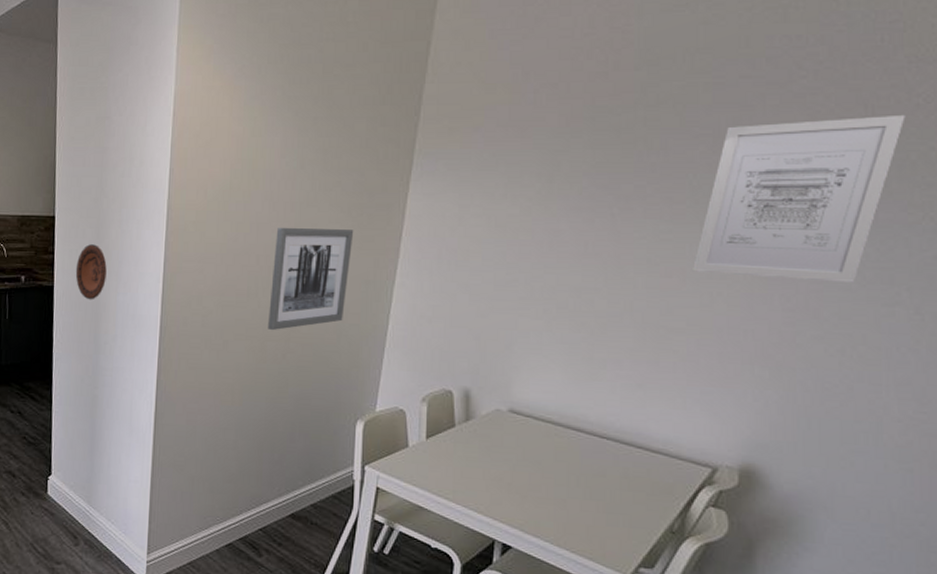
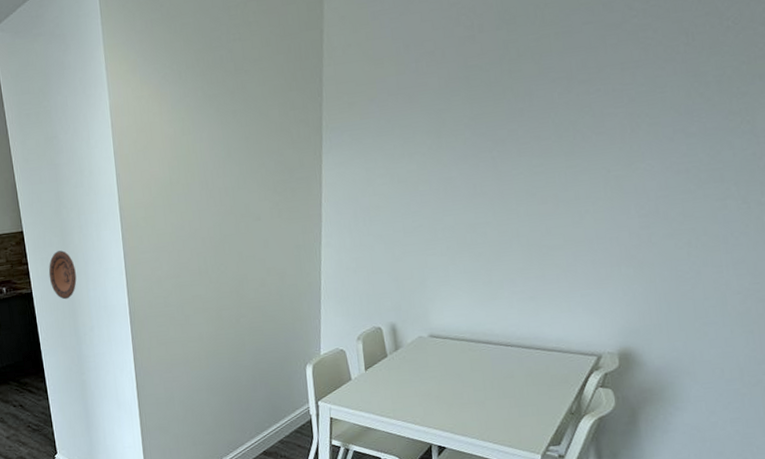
wall art: present [268,227,354,331] -> none [215,204,283,301]
wall art: present [693,114,905,283] -> none [563,37,720,196]

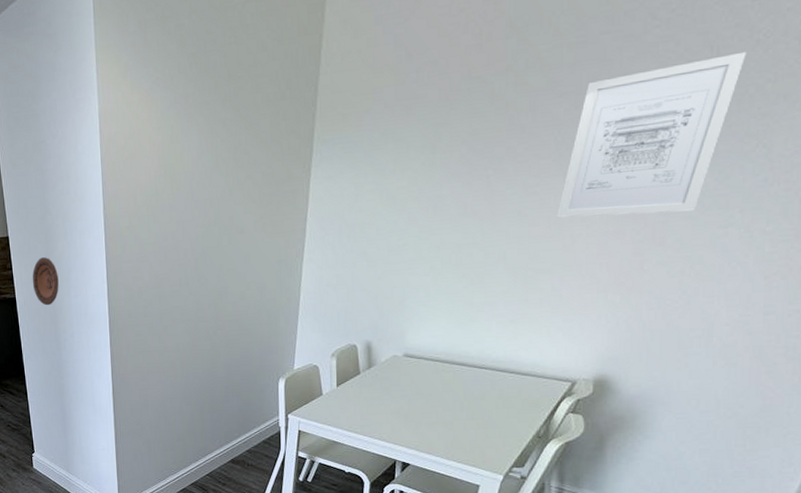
wall art: none [563,37,720,196] -> present [557,51,747,218]

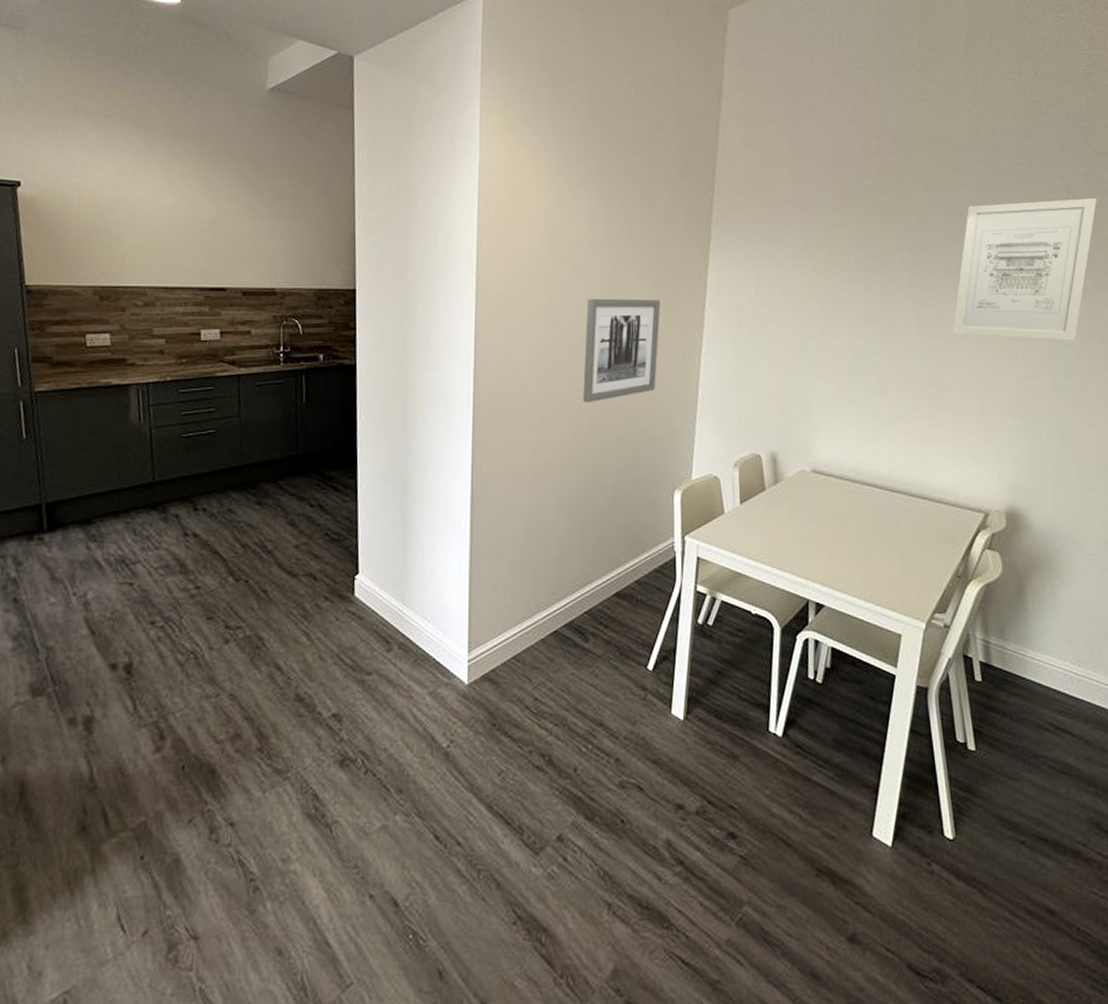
decorative plate: present [32,257,59,306] -> none [380,319,414,378]
wall art: none [198,217,266,313] -> present [583,298,661,404]

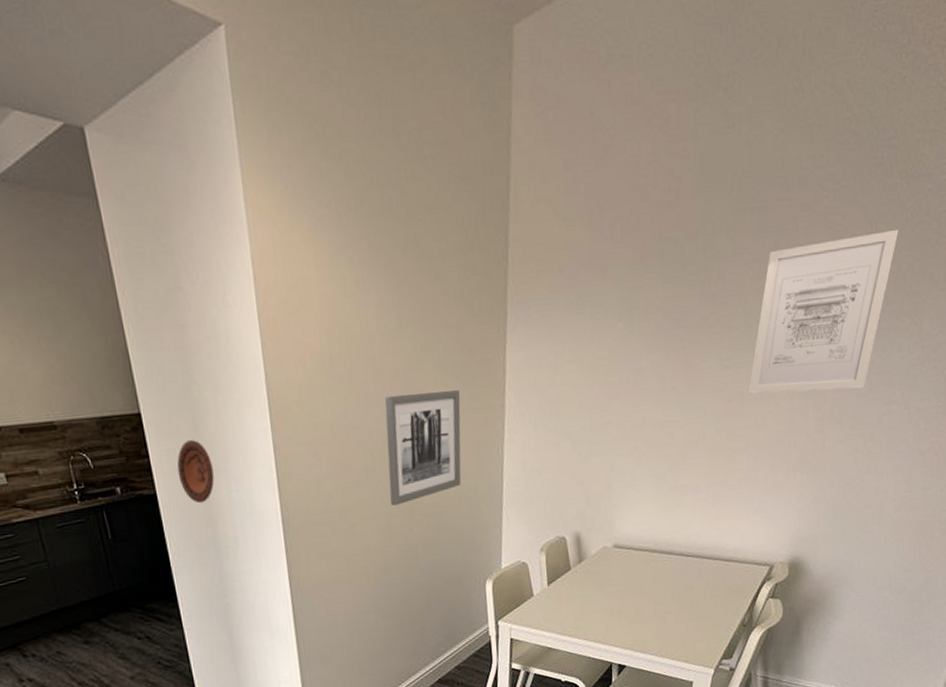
decorative plate: none [380,319,414,378] -> present [177,440,215,504]

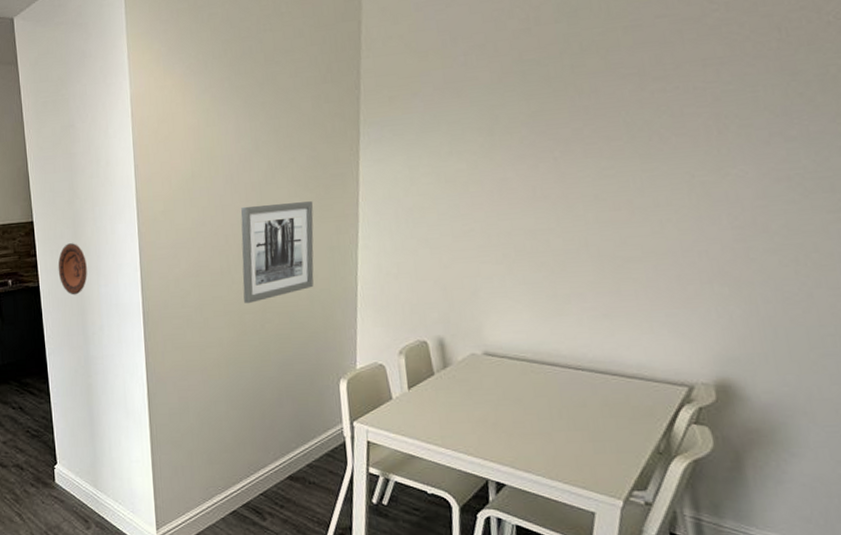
wall art: present [749,229,899,394] -> none [638,32,820,202]

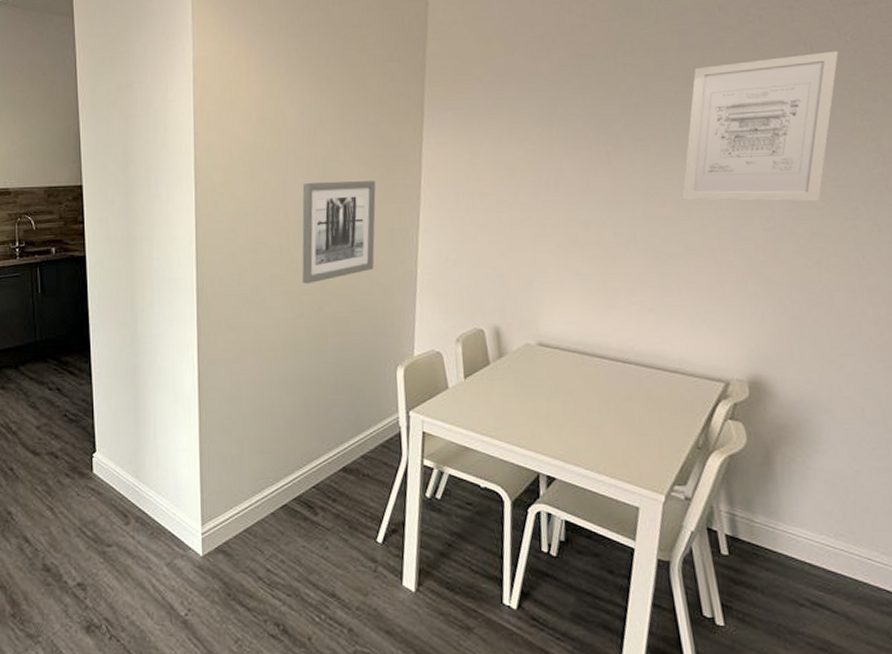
decorative plate: present [58,243,87,295] -> none [107,211,139,268]
wall art: none [638,32,820,202] -> present [682,50,839,202]

